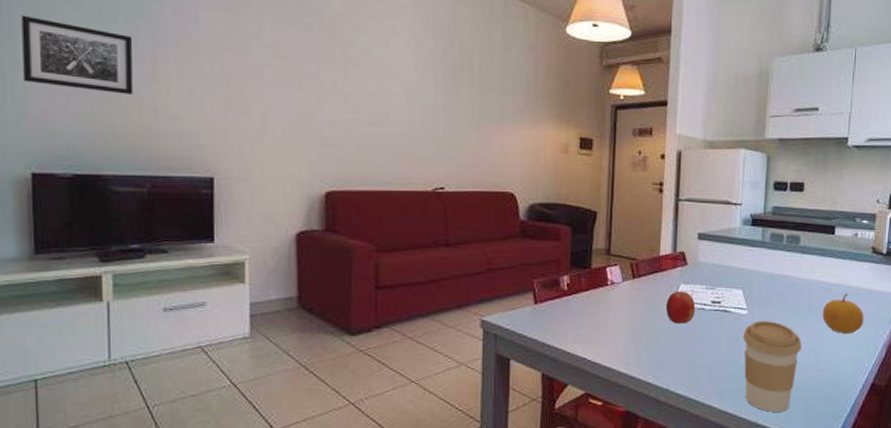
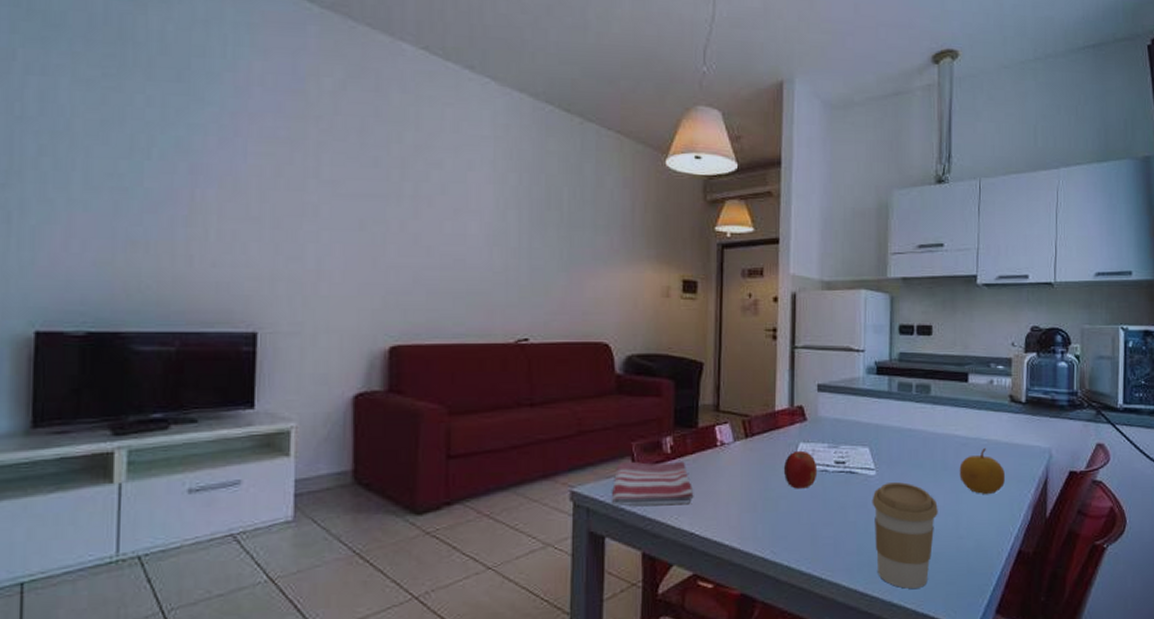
wall art: present [21,15,133,95] -> none [33,150,168,239]
dish towel: none [516,297,587,334] -> present [612,461,694,506]

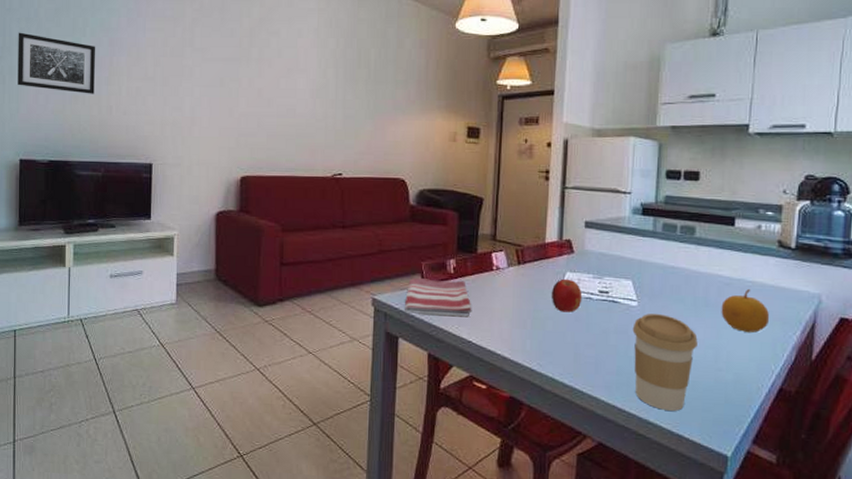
wall art: none [33,150,168,239] -> present [18,32,96,94]

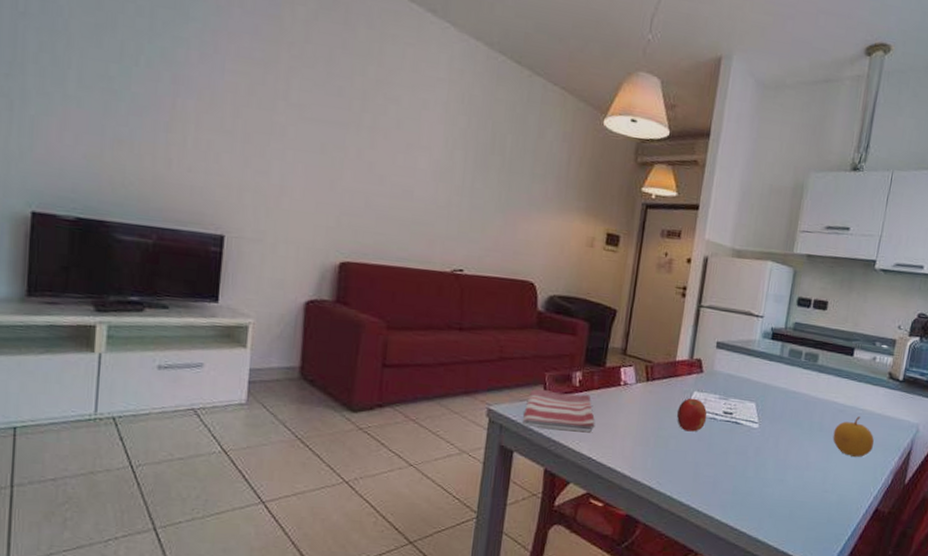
wall art: present [18,32,96,94] -> none [33,46,153,141]
coffee cup: present [632,314,698,411] -> none [748,436,810,529]

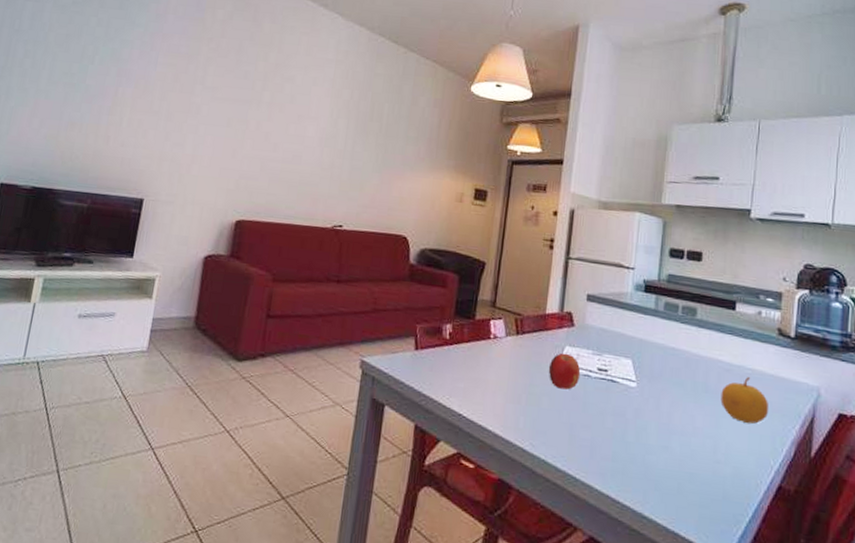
dish towel: present [523,389,596,433] -> none [394,341,466,388]

